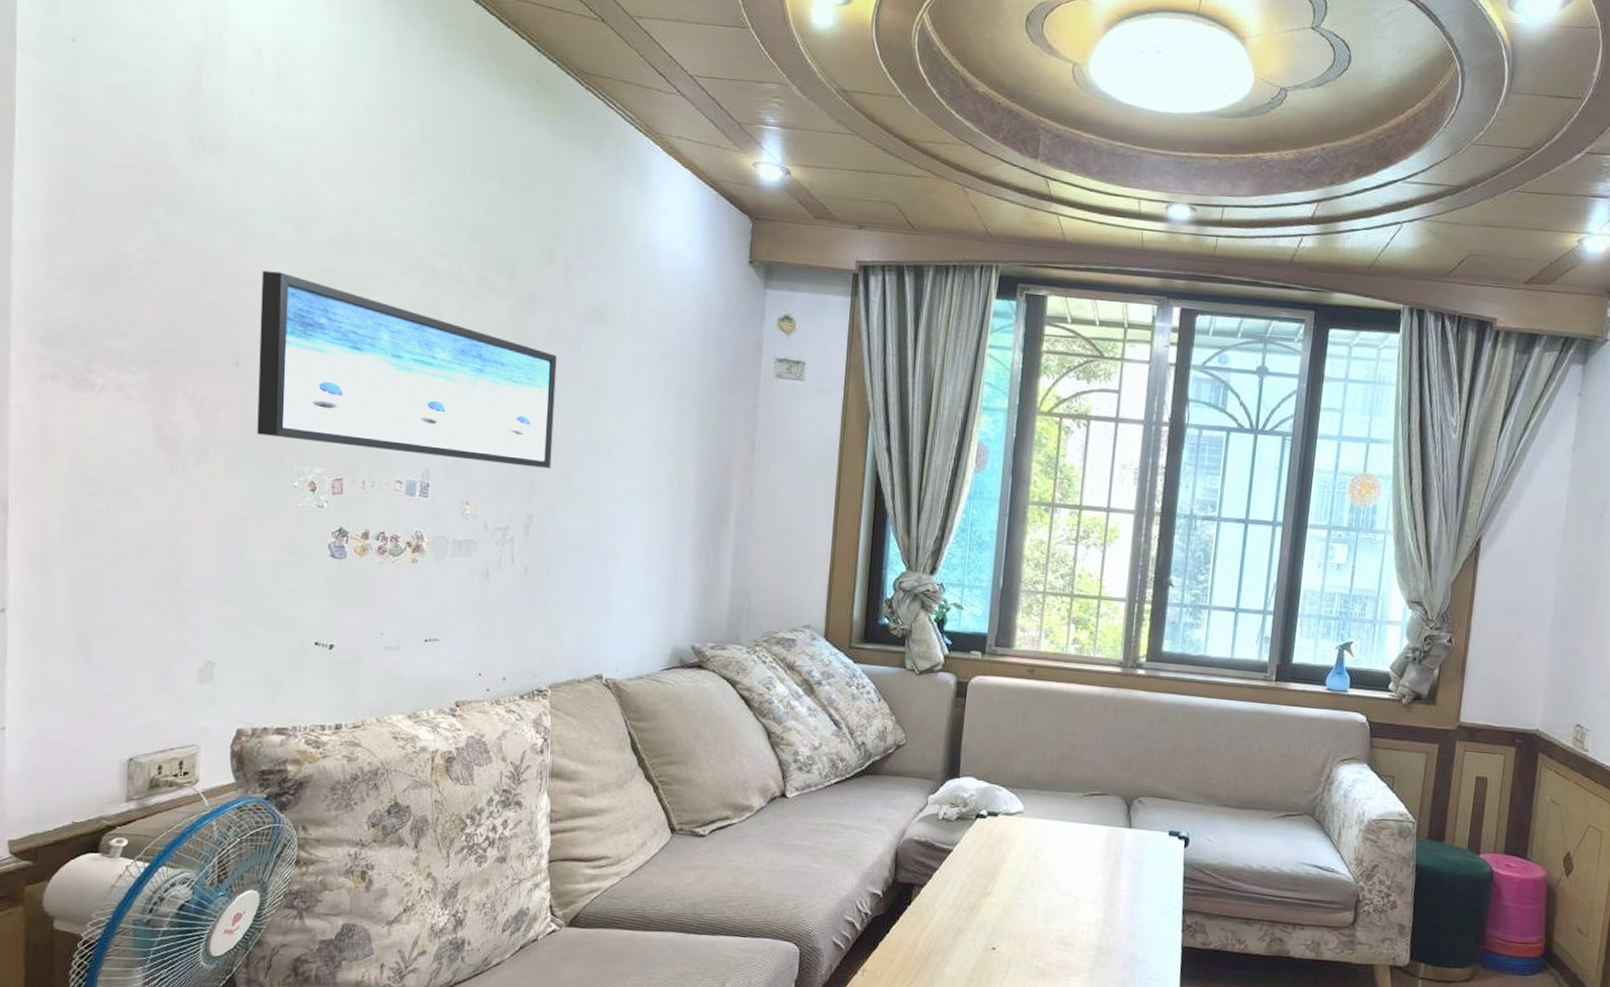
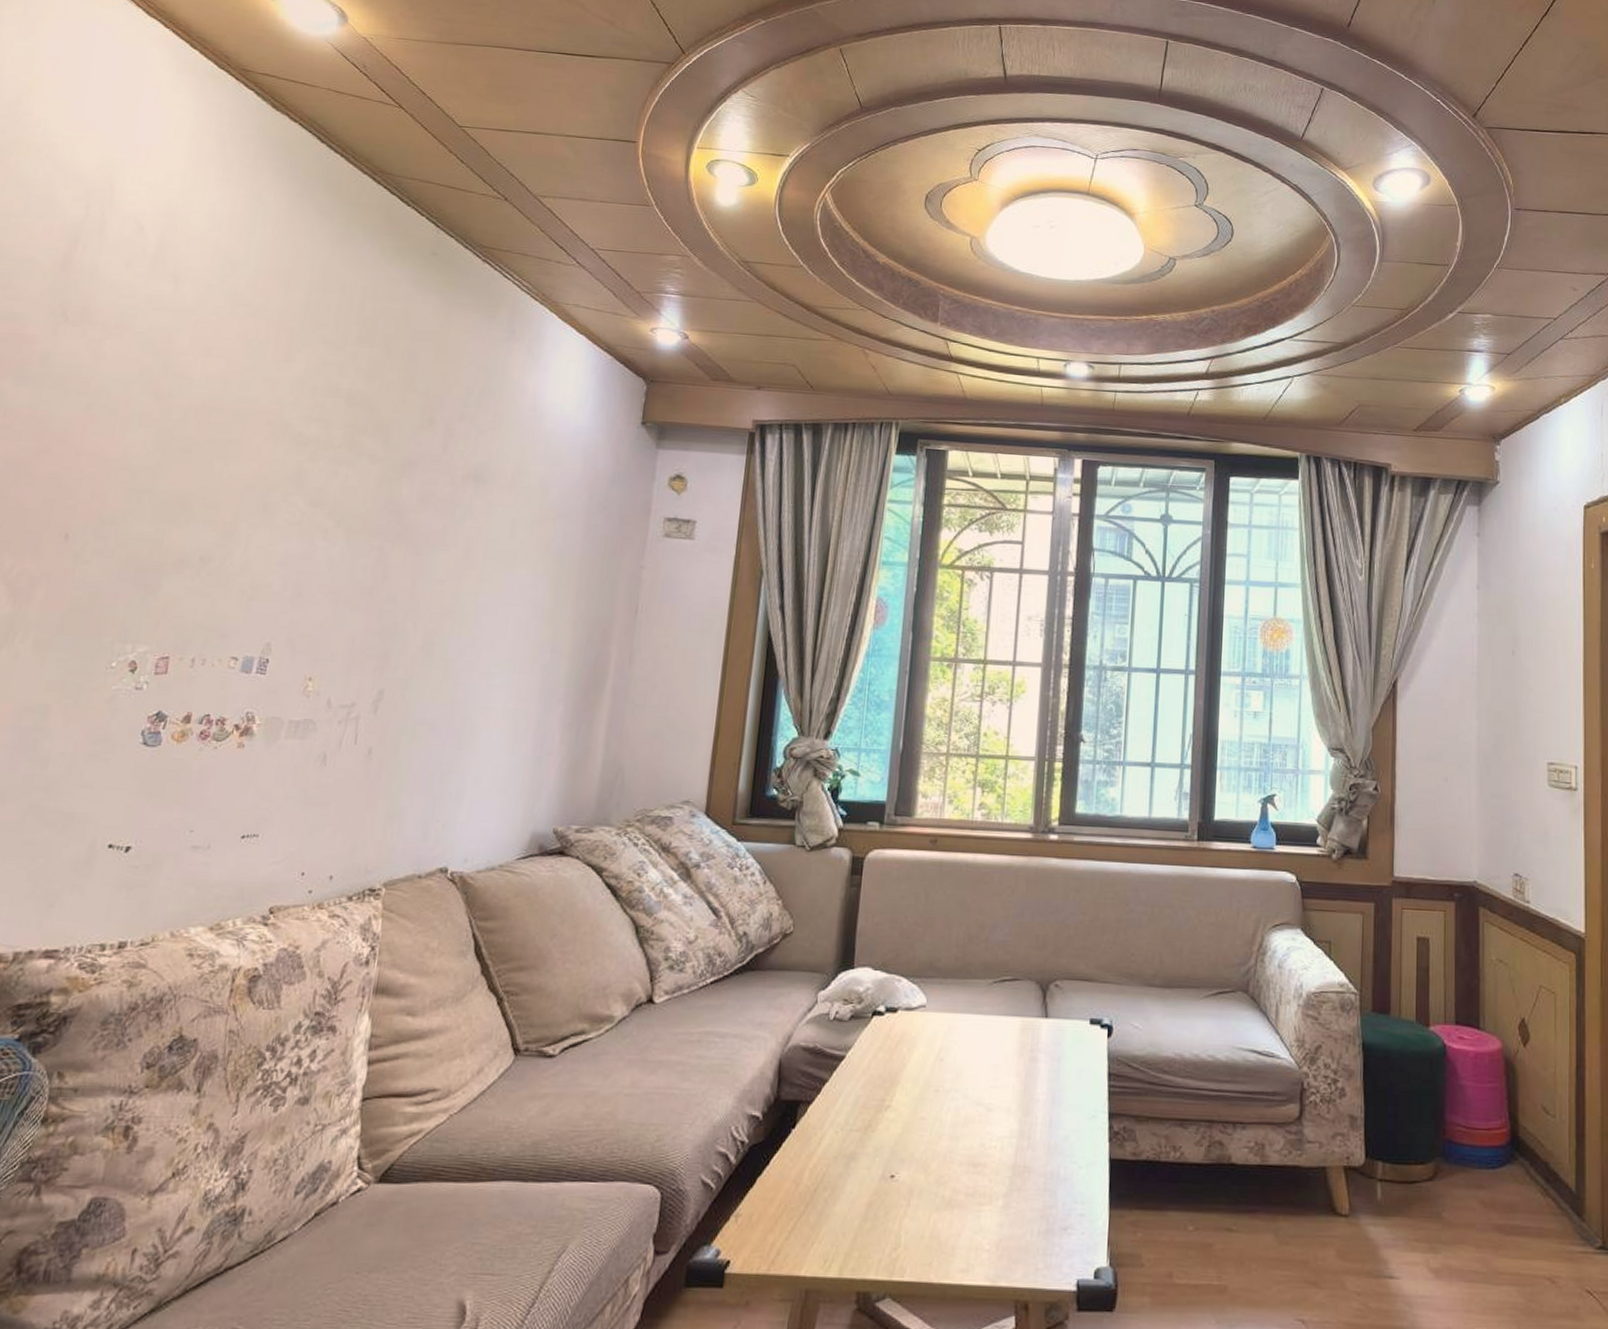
wall art: present [257,270,557,469] -> none [77,439,428,639]

